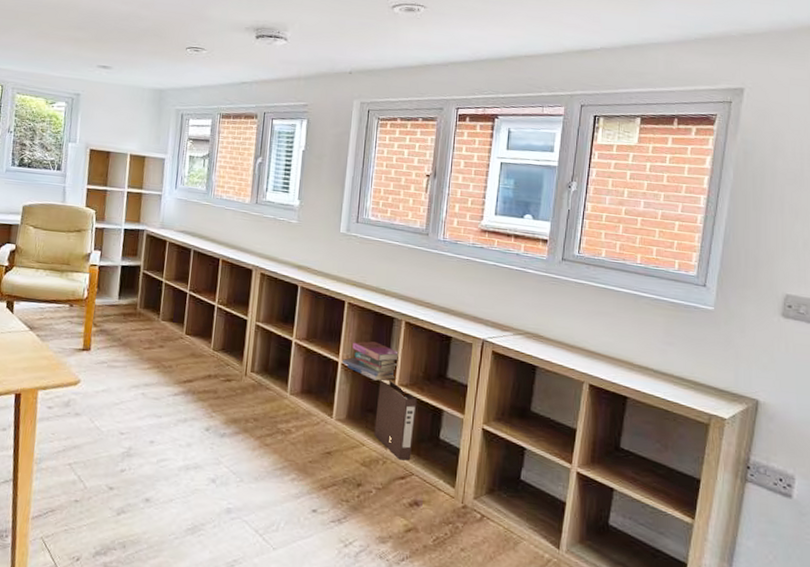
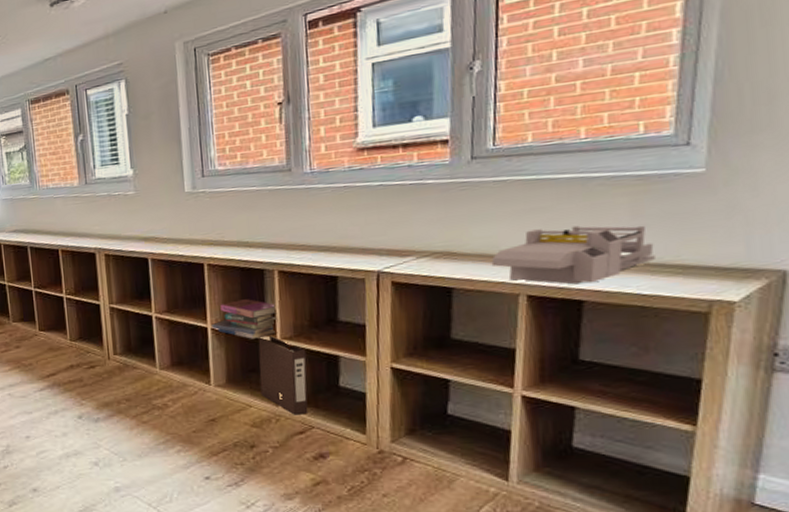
printer: none [567,329,678,383] -> present [491,225,655,285]

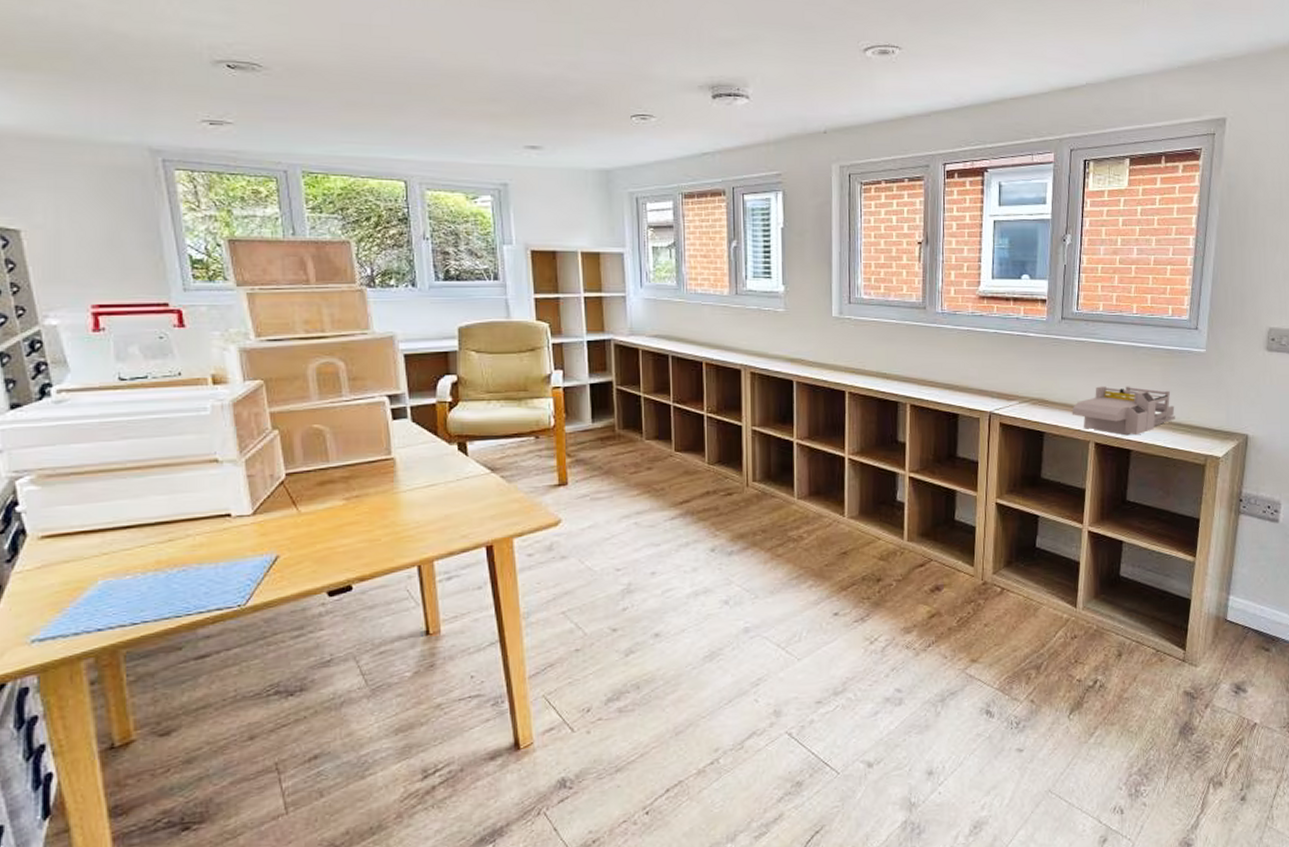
books: present [212,299,278,339] -> none [849,430,908,471]
binder: present [257,335,308,415] -> none [888,468,930,548]

